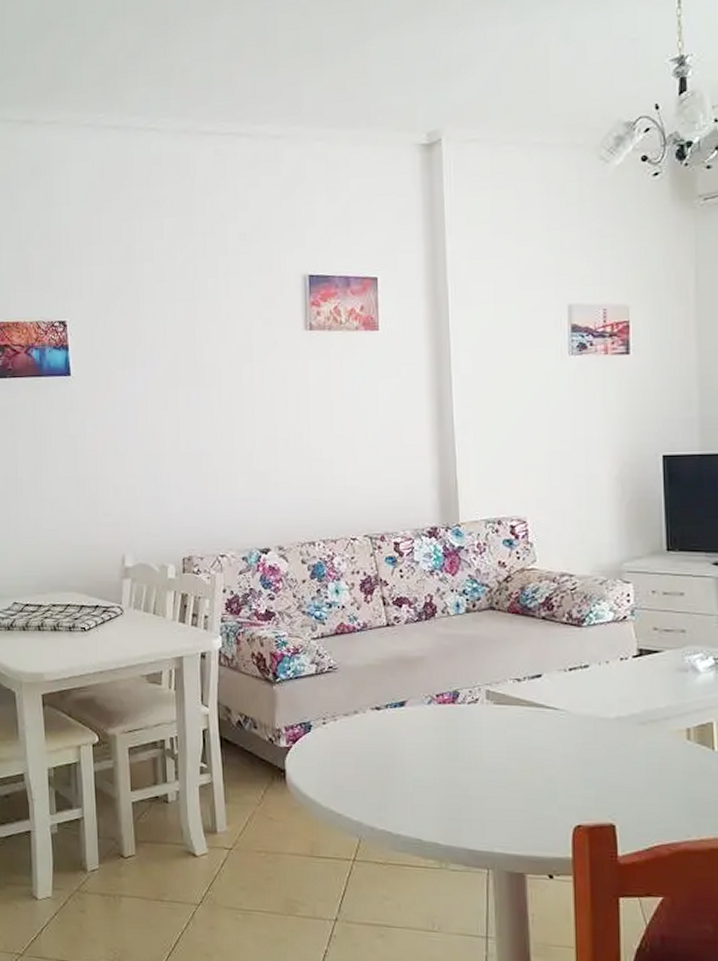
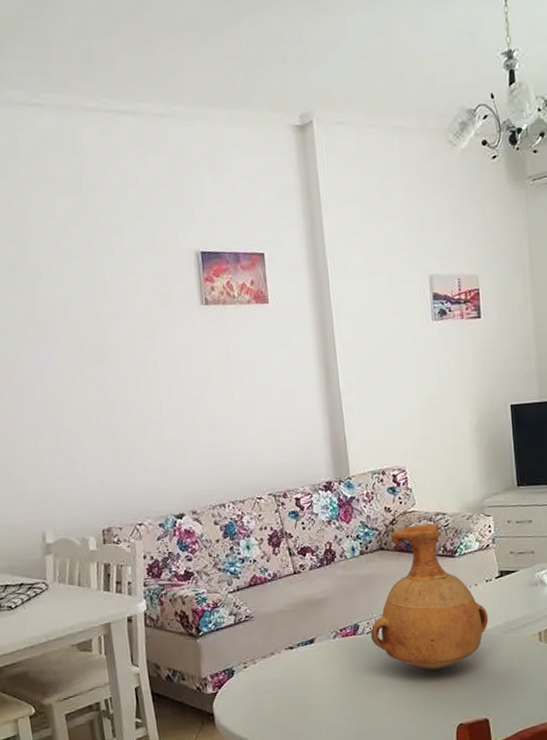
vase: none [472,585,621,759] -> present [370,523,489,672]

